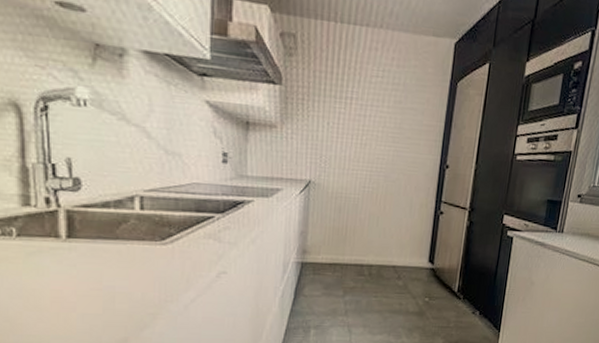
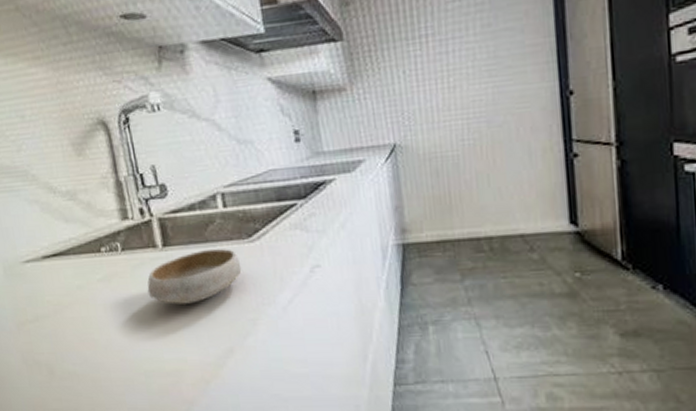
bowl: none [41,246,150,295] -> present [147,249,242,304]

